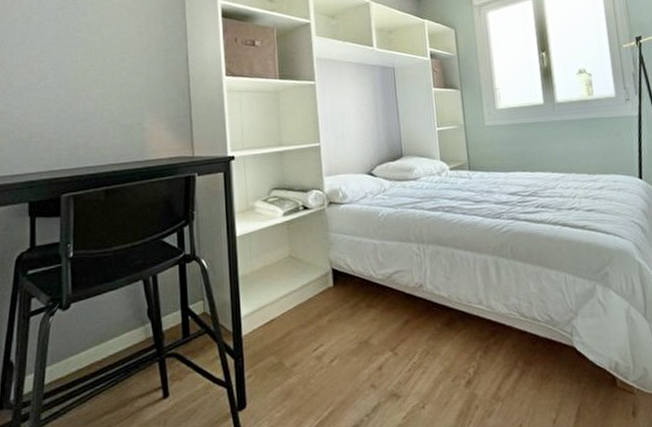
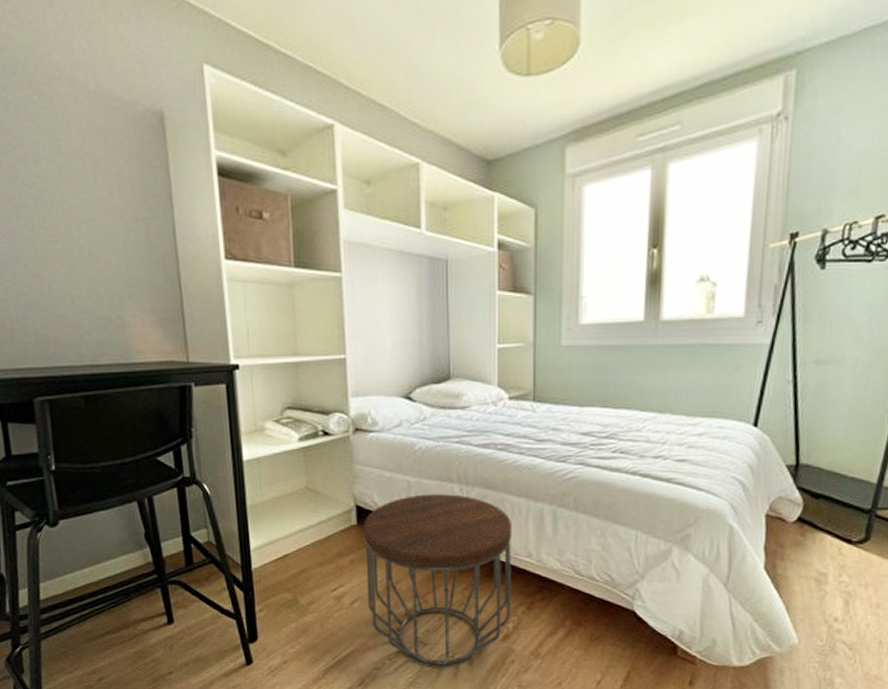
side table: none [339,252,471,418] -> present [363,494,513,665]

